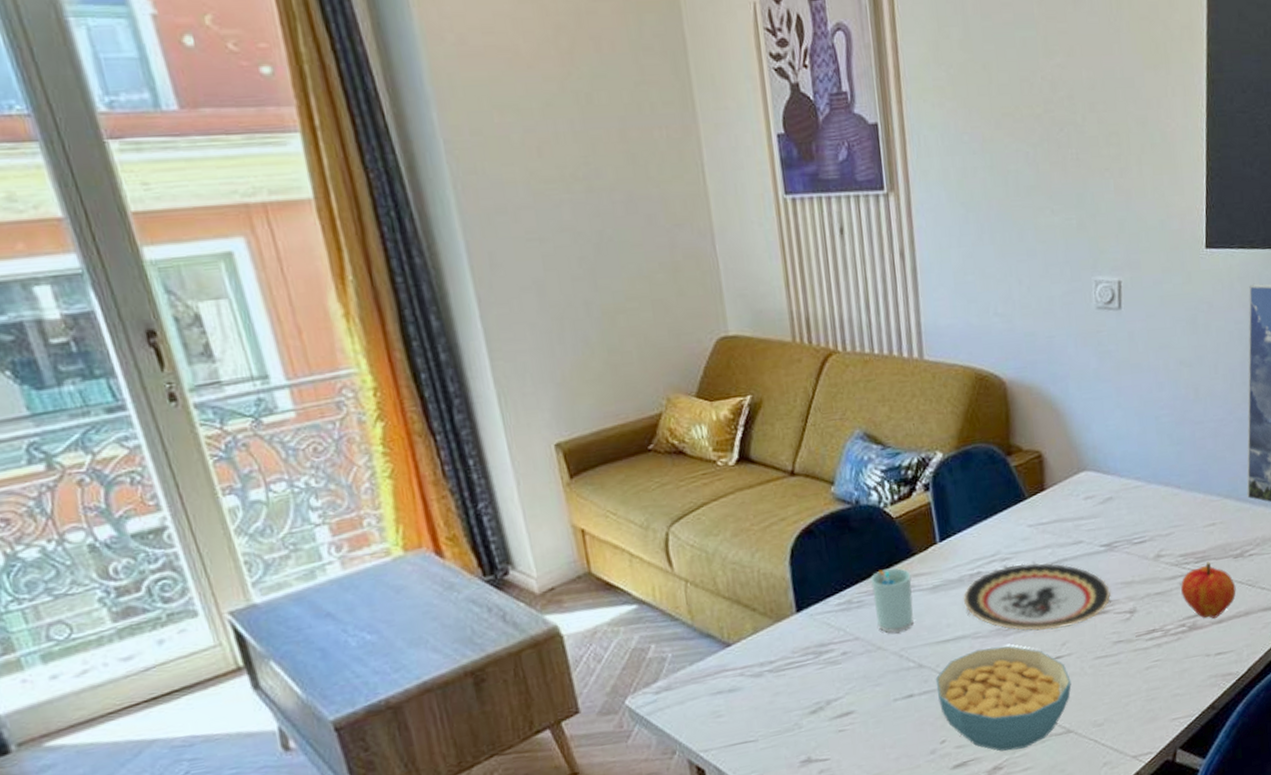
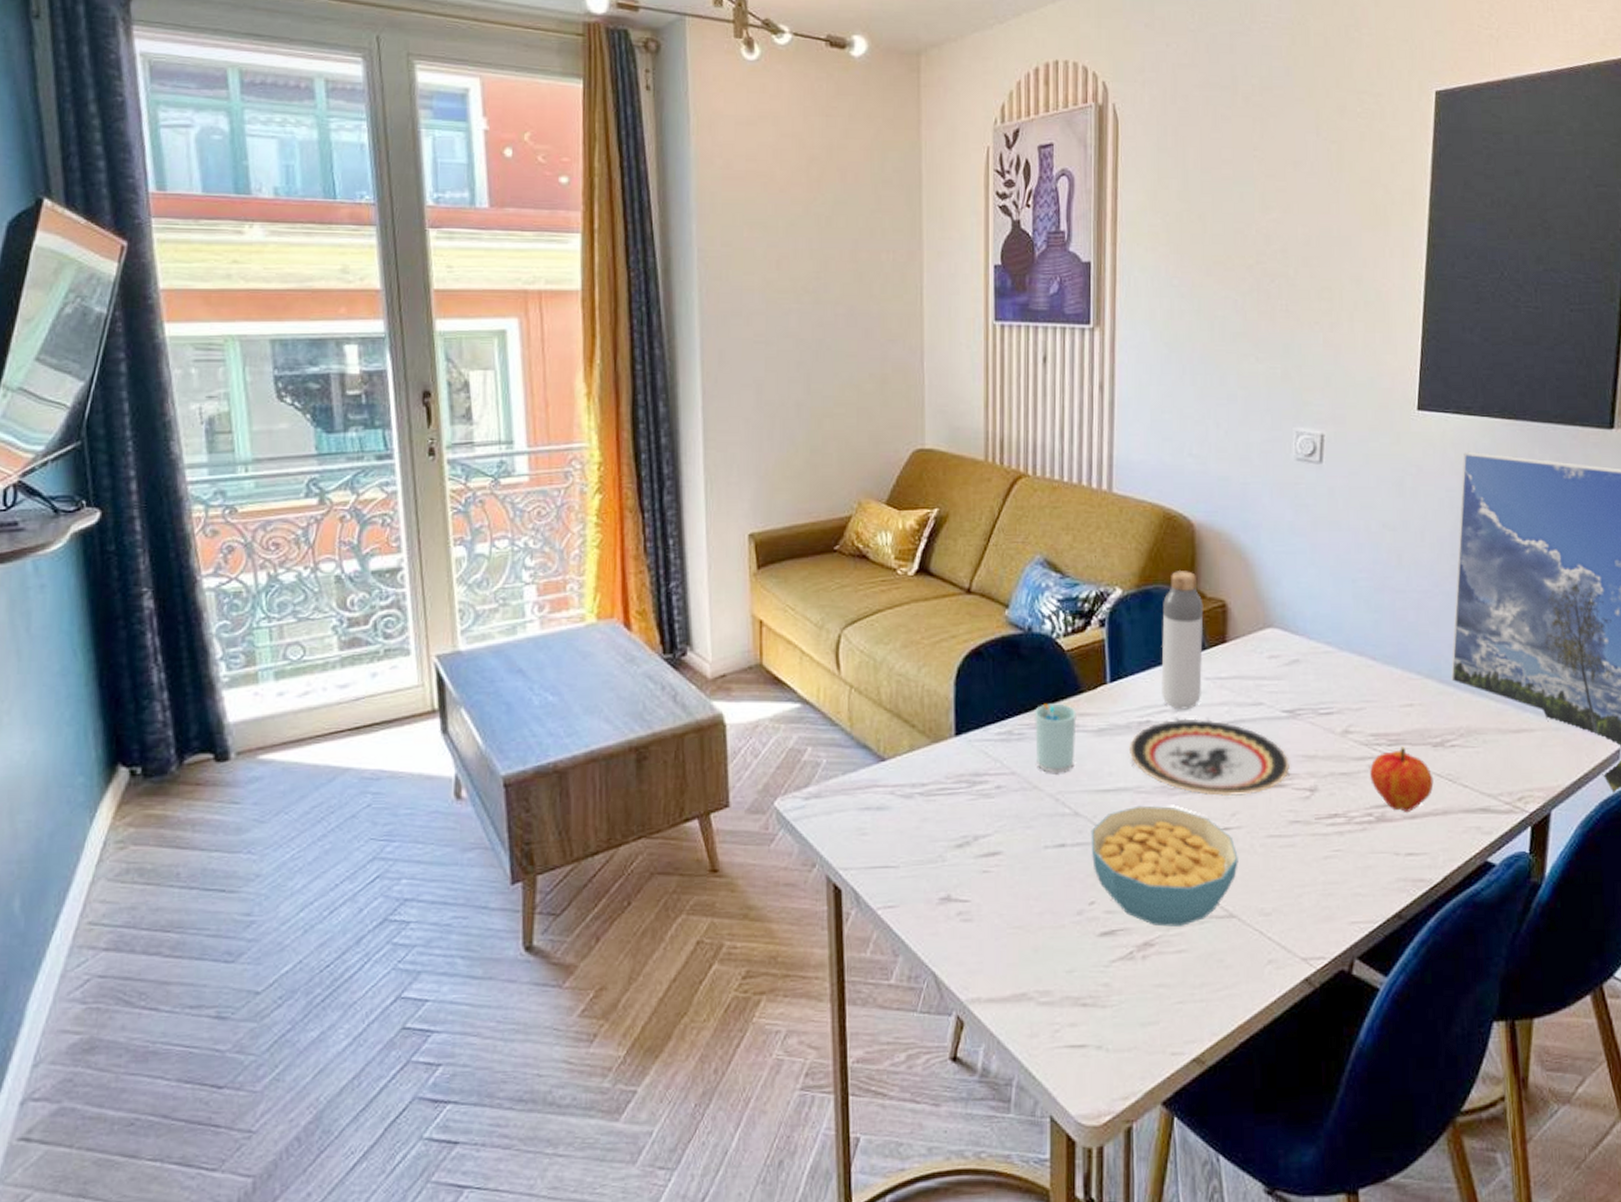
bottle: none [982,427,1026,558] -> present [1160,571,1204,710]

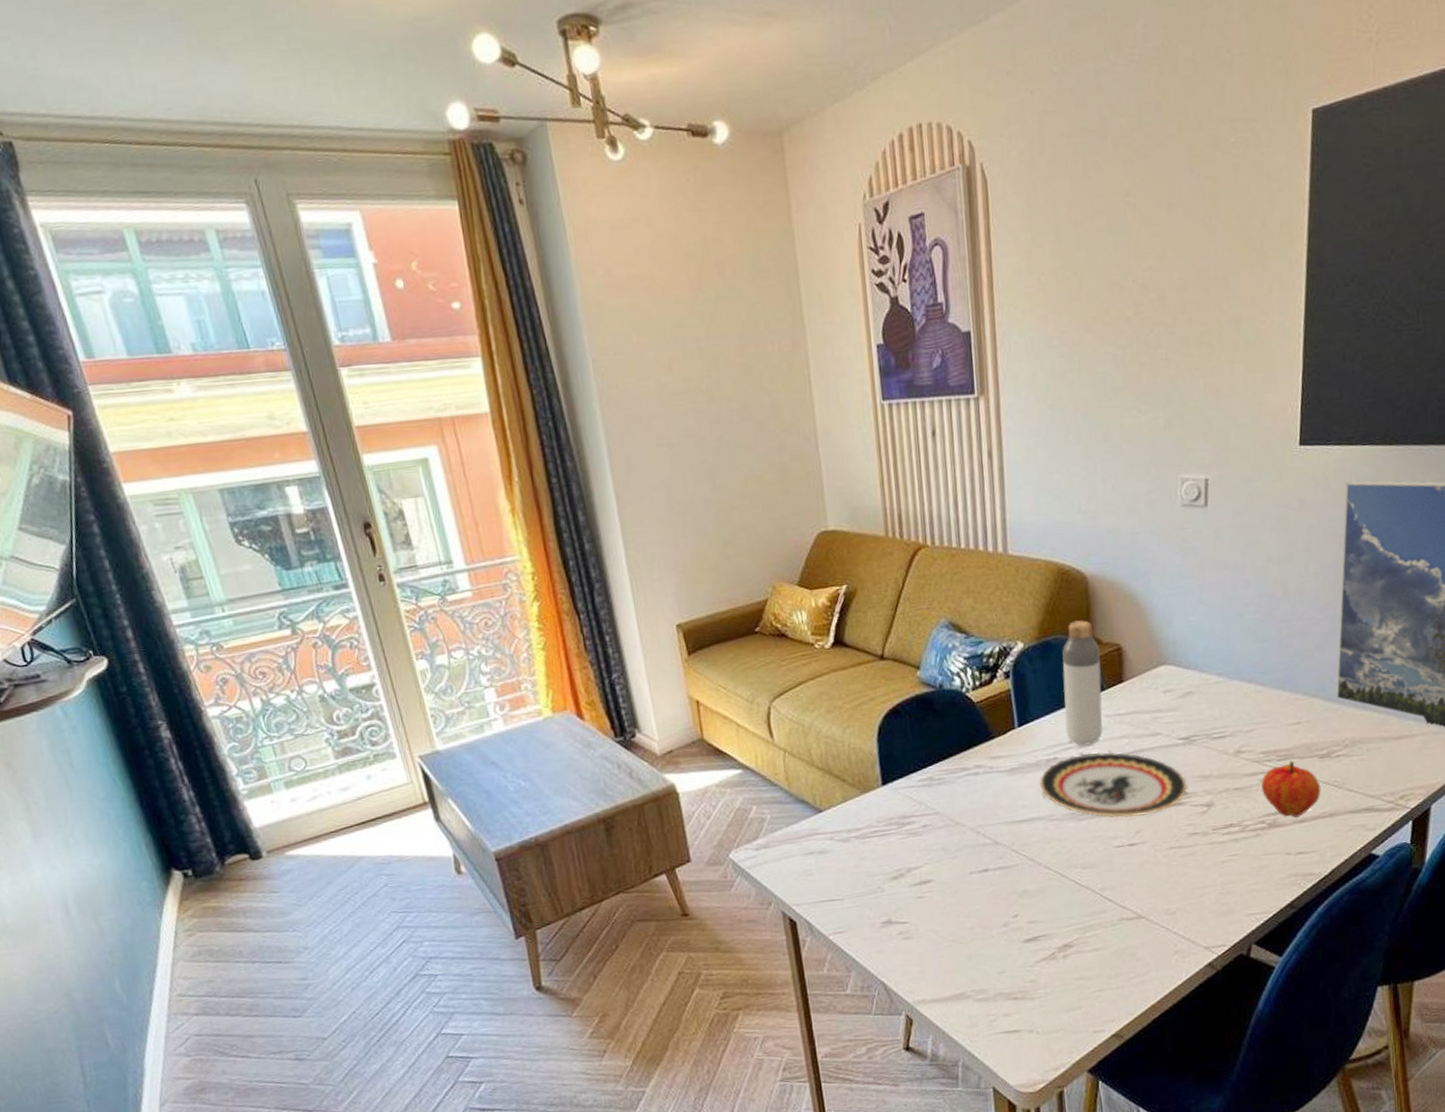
cup: present [1033,703,1077,773] -> none [951,749,991,811]
cereal bowl: present [1091,805,1238,927] -> none [1010,830,1144,930]

